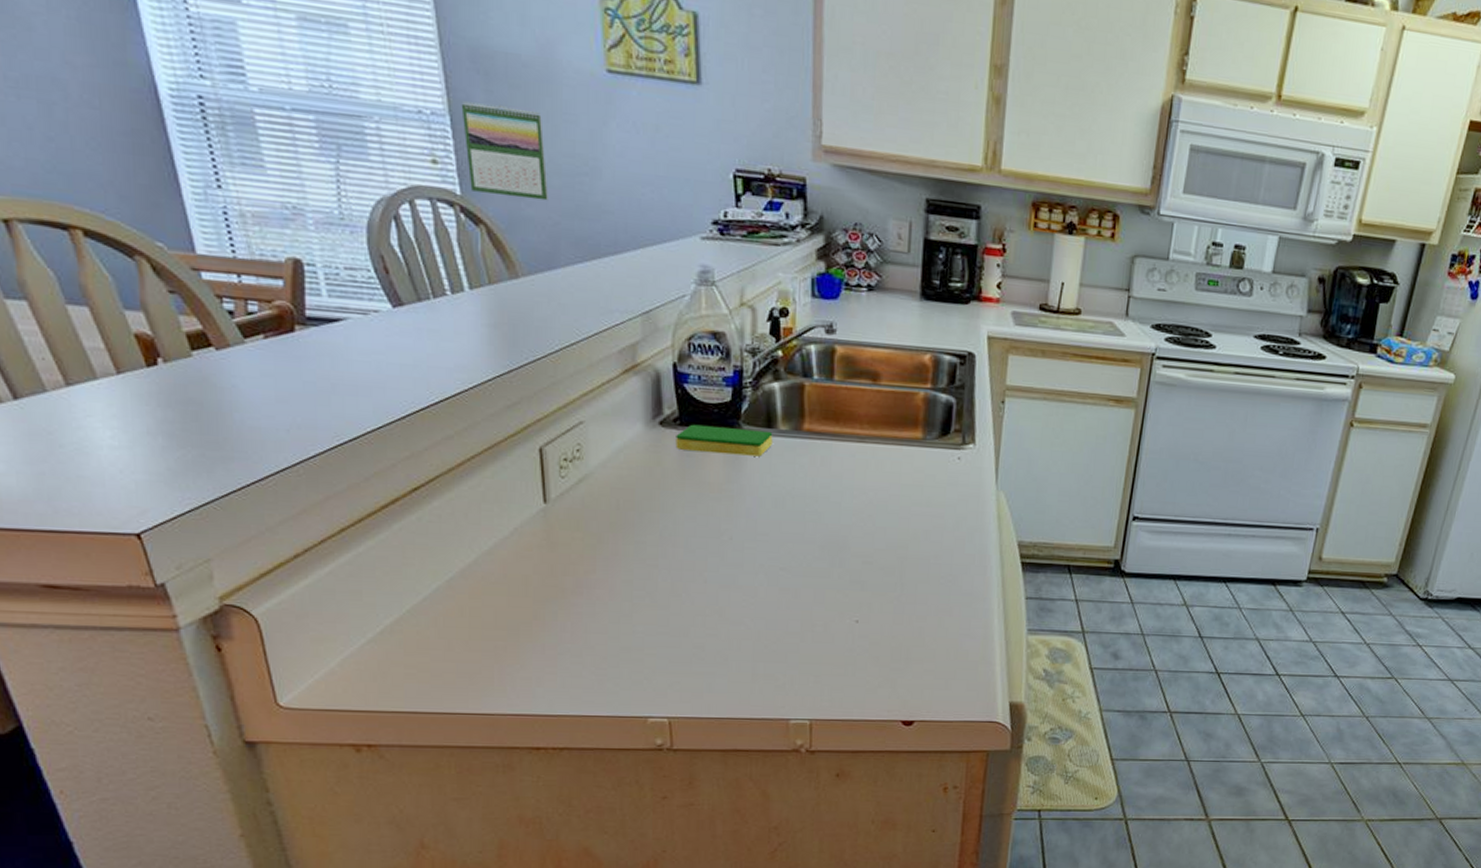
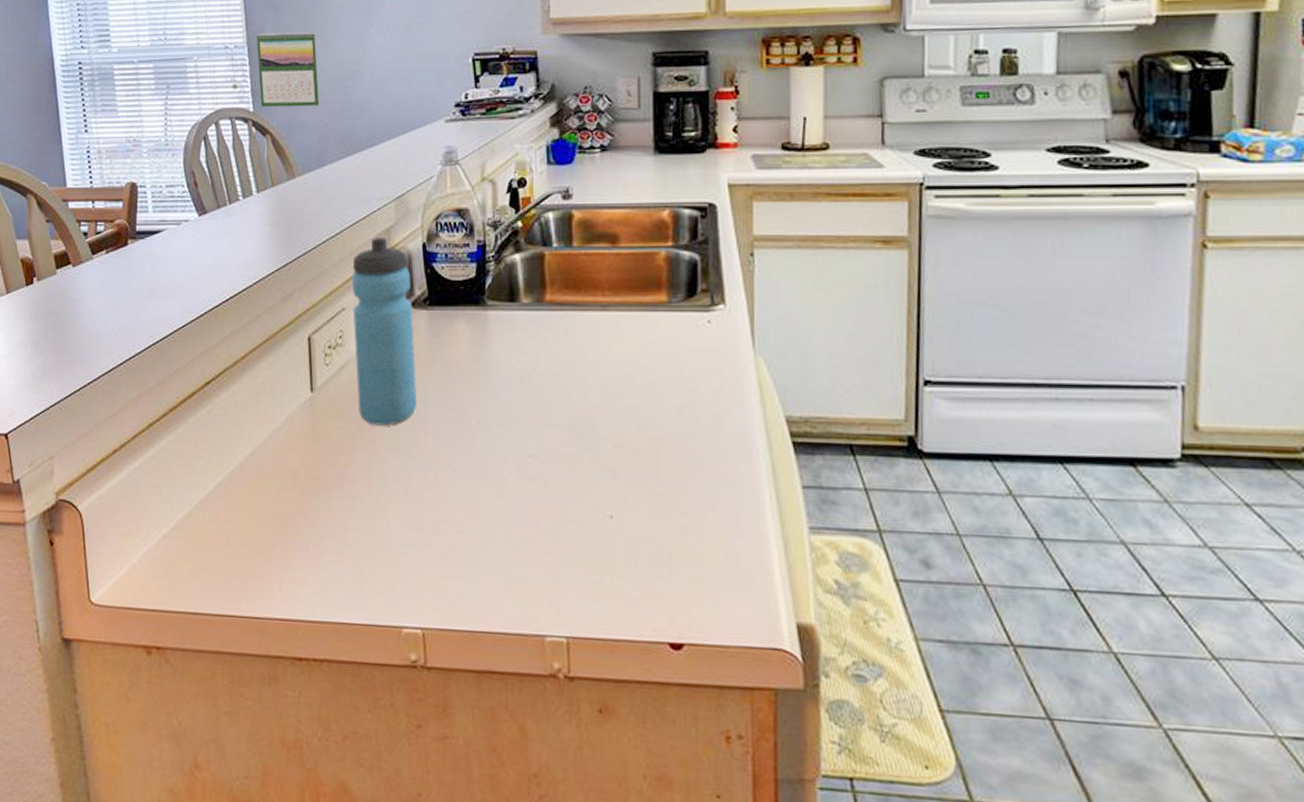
water bottle: none [591,351,666,539] -> present [352,236,418,426]
dish sponge: present [675,424,773,457] -> none [426,303,516,333]

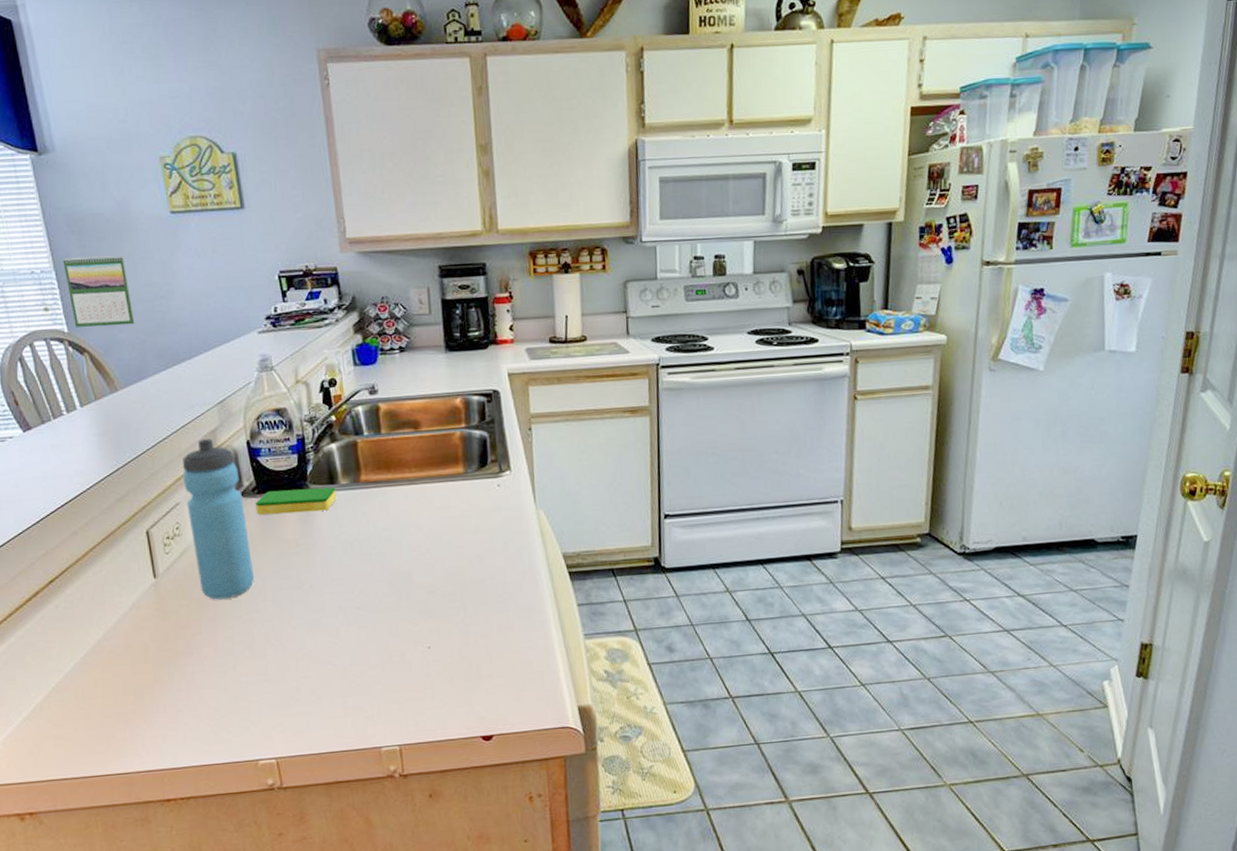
dish sponge: none [426,303,516,333] -> present [255,487,337,515]

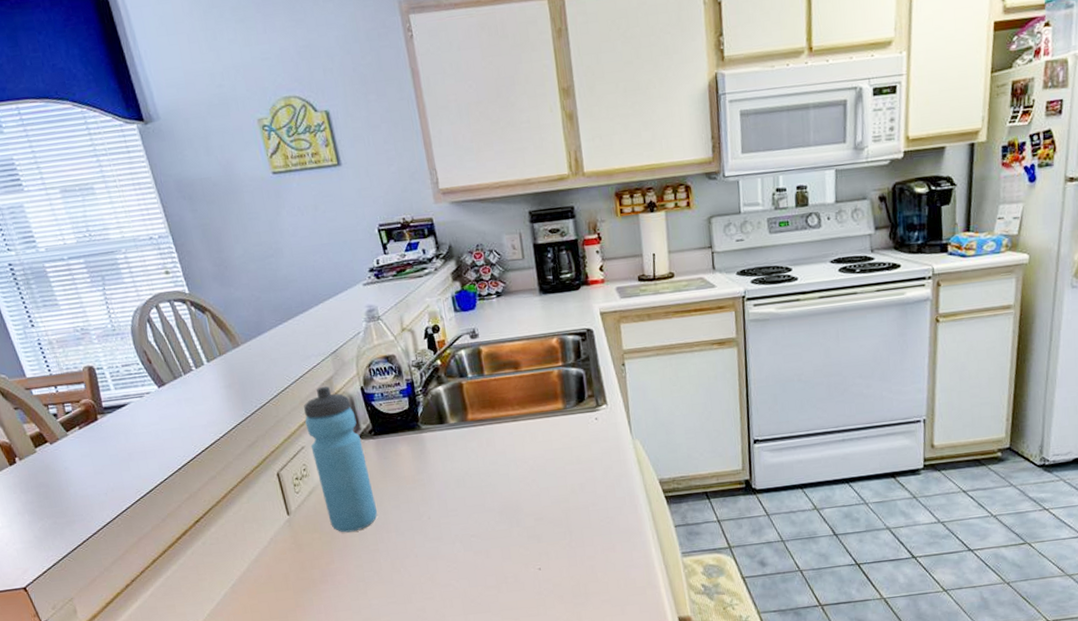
calendar: present [62,255,135,327] -> none [177,217,249,288]
dish sponge: present [255,487,337,515] -> none [373,426,447,455]

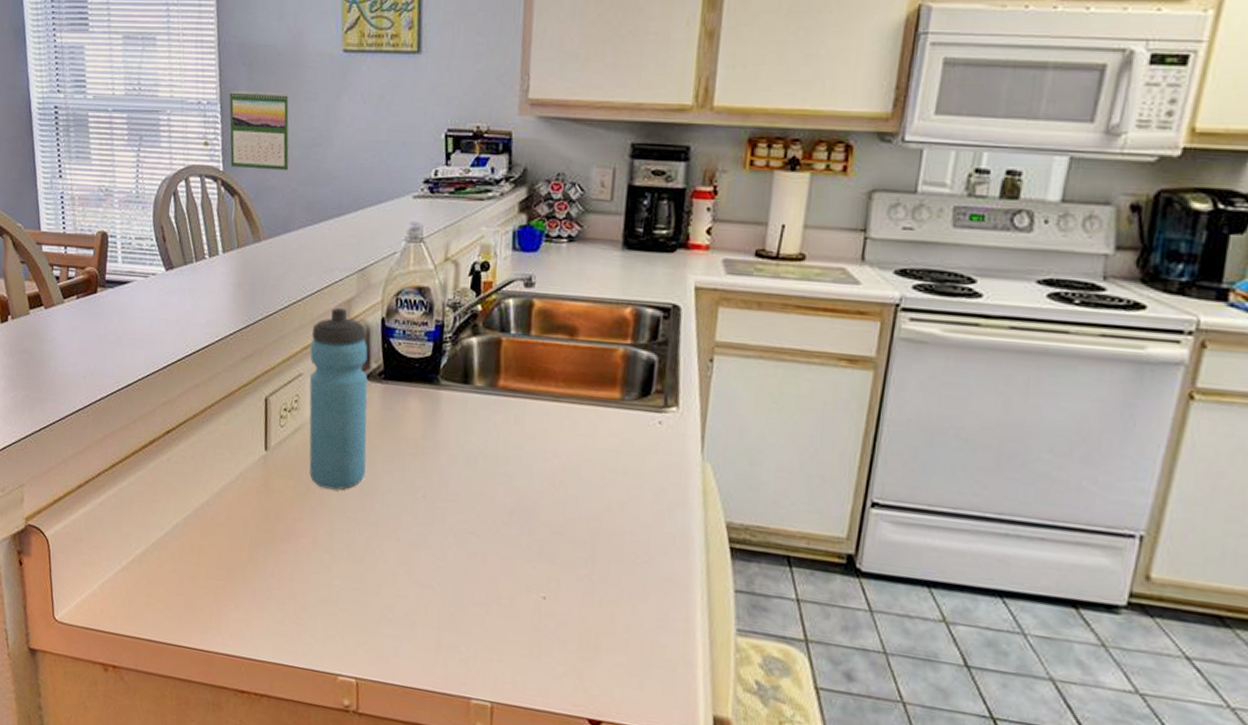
calendar: none [177,217,249,288] -> present [229,90,290,171]

